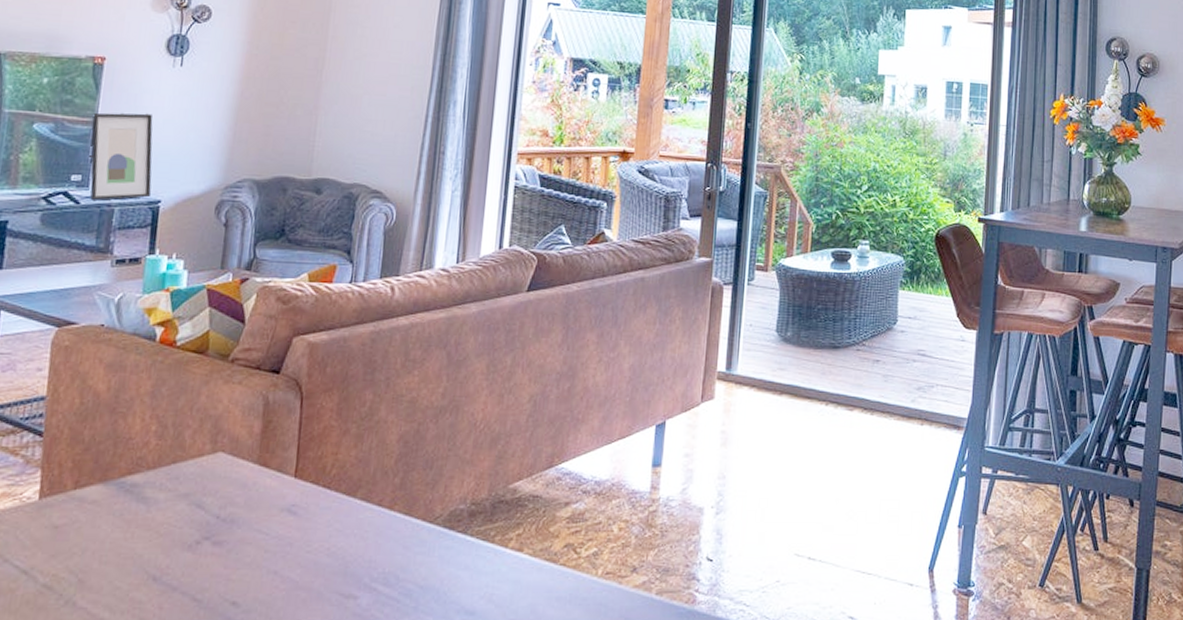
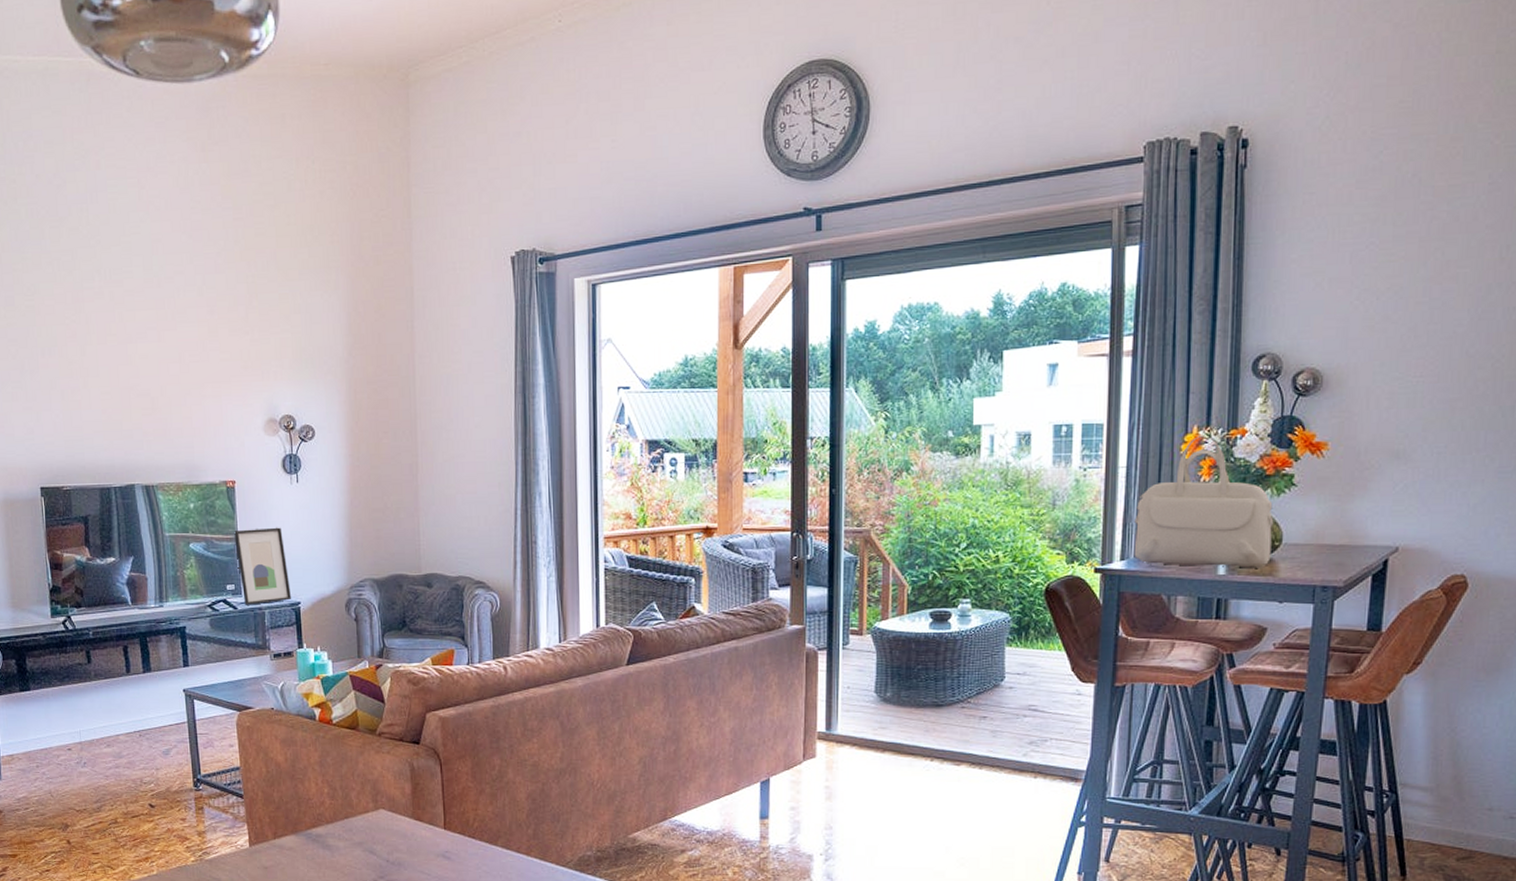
handbag: none [1011,102,1124,227] -> present [1134,435,1274,568]

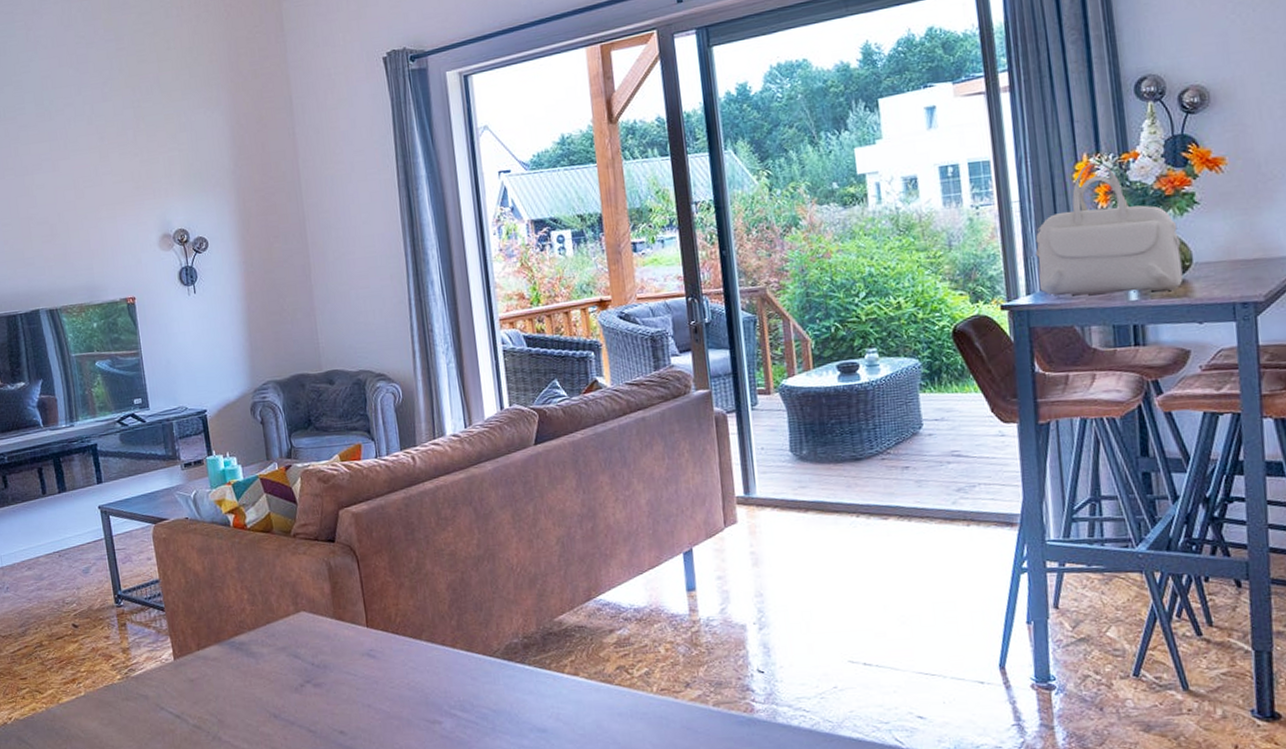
picture frame: present [234,527,291,605] -> none [137,338,197,418]

